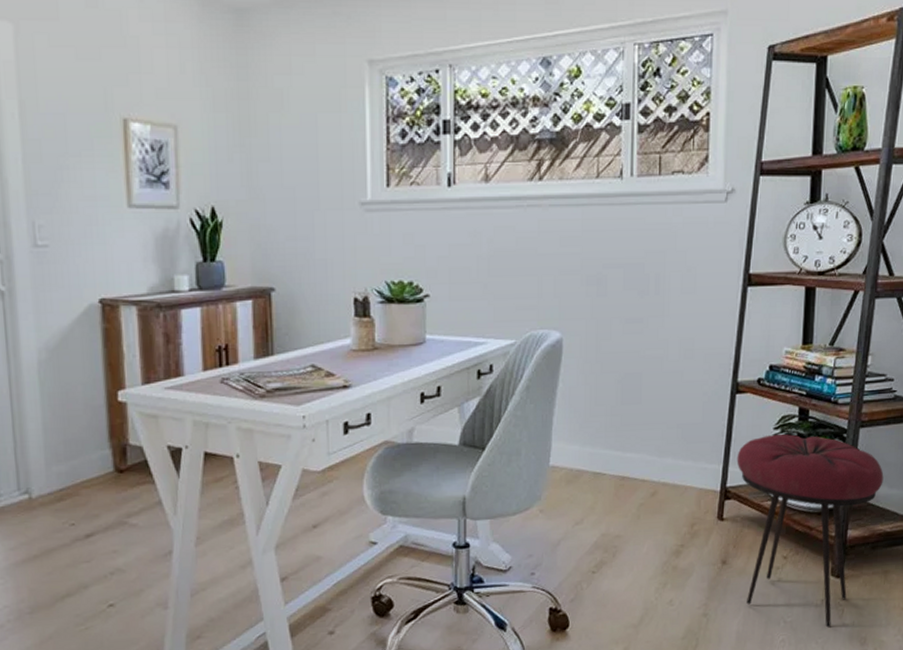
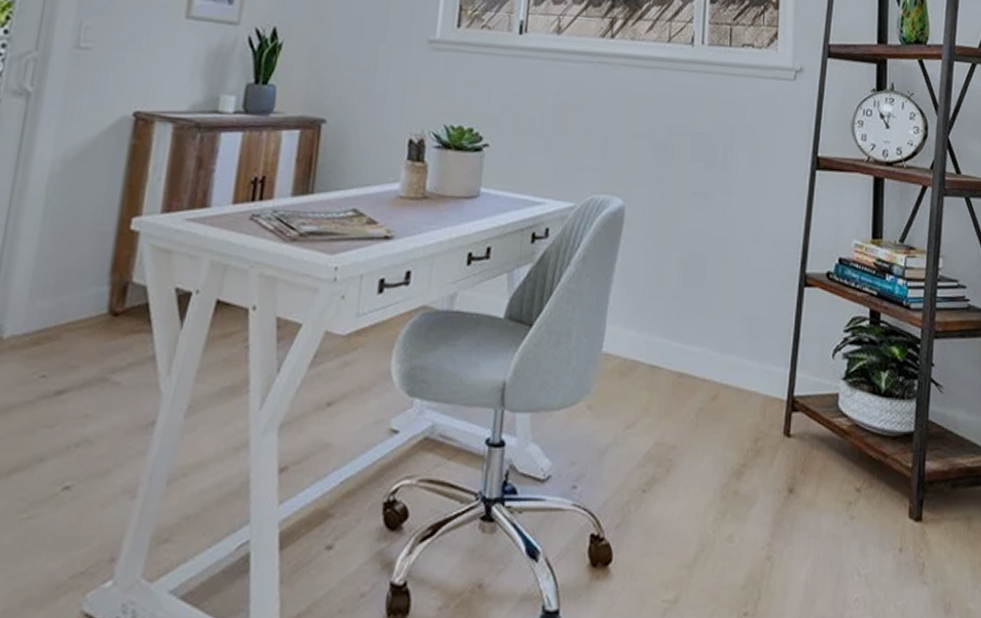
stool: present [736,433,884,628] -> none [805,337,961,587]

